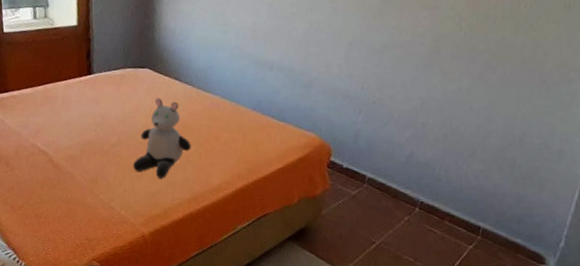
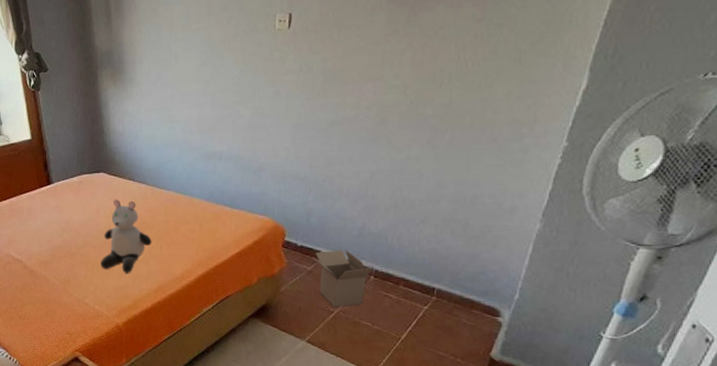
cardboard box: none [356,176,421,238] -> present [312,250,375,307]

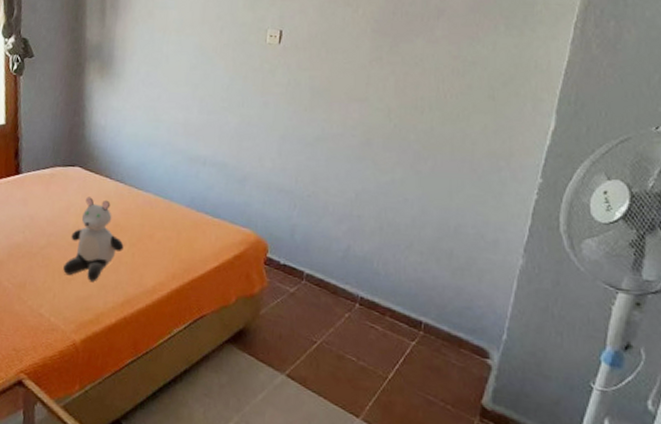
cardboard box: present [312,250,375,307] -> none [295,271,360,337]

